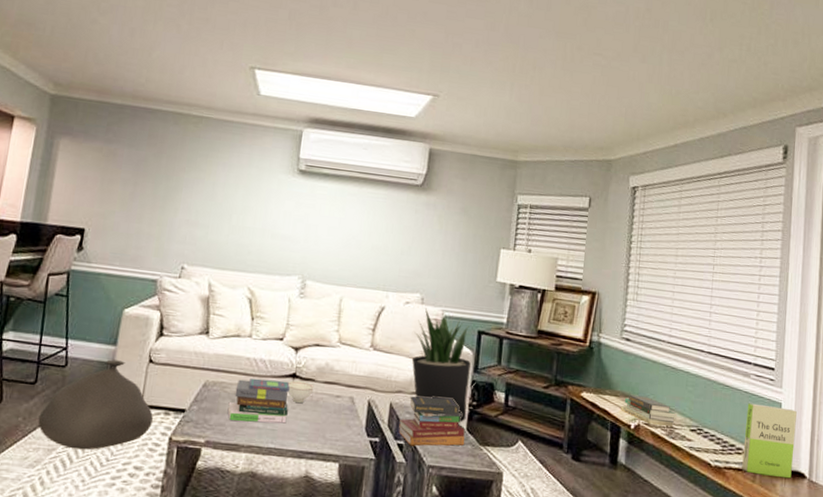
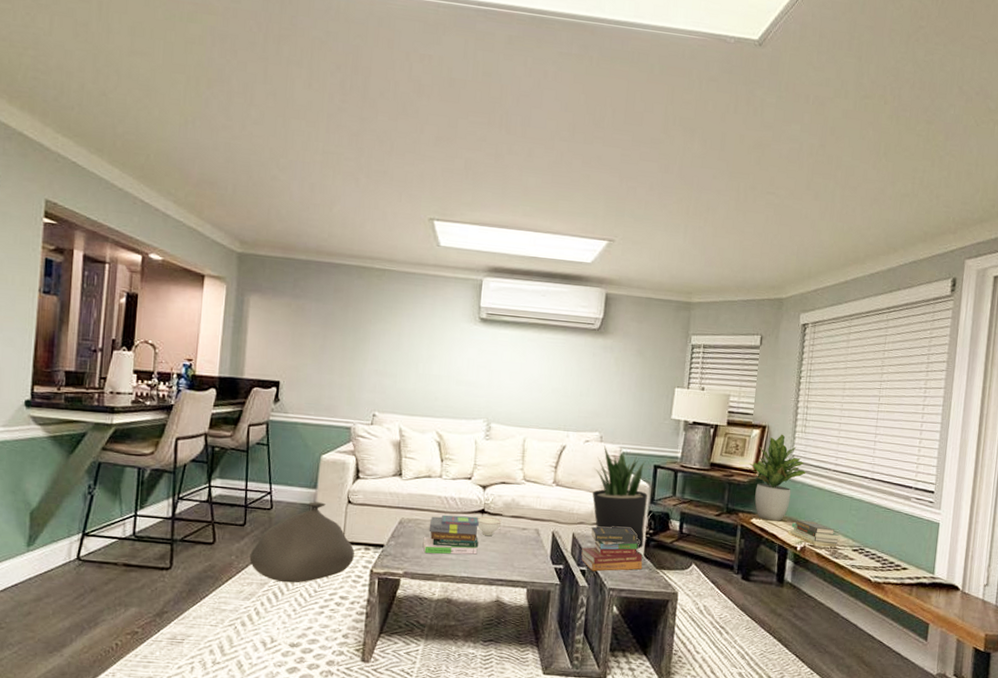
potted plant: none [575,301,639,397] -> present [746,434,806,522]
book: present [742,403,797,479] -> none [900,524,953,591]

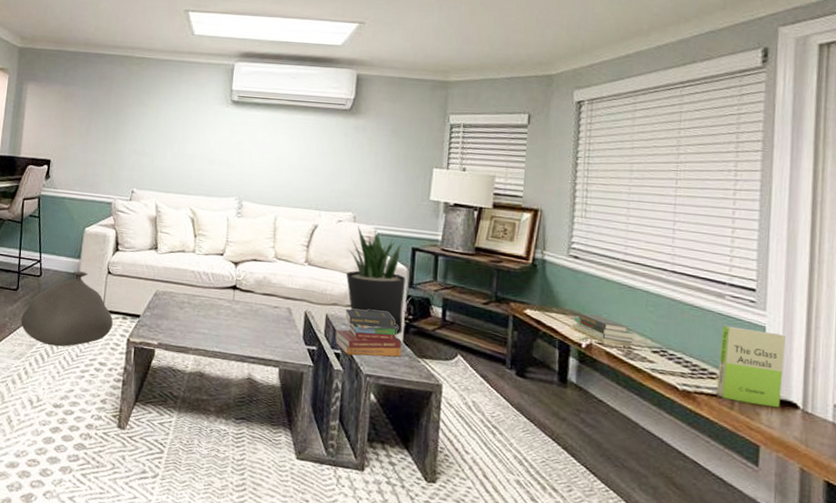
books: present [422,514,480,555] -> none [176,288,232,330]
bowl: present [477,516,502,536] -> none [229,292,253,313]
potted plant: present [746,434,806,522] -> none [516,218,589,315]
book: none [900,524,953,591] -> present [716,325,785,408]

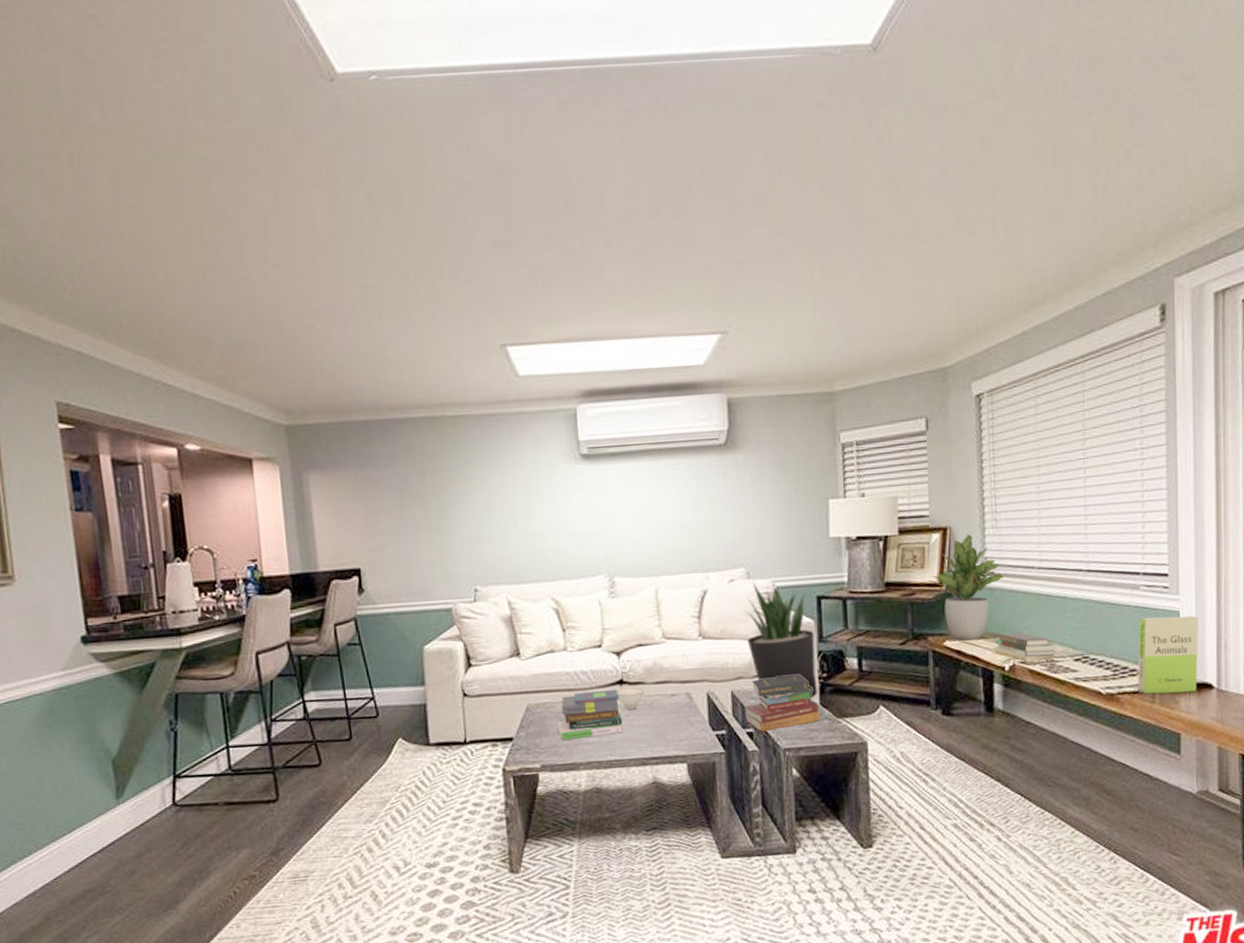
pouf: present [20,271,113,347] -> none [363,700,481,798]
books: none [176,288,232,330] -> present [557,689,623,741]
bowl: none [229,292,253,313] -> present [615,686,645,710]
potted plant: none [516,218,589,315] -> present [929,534,1005,642]

